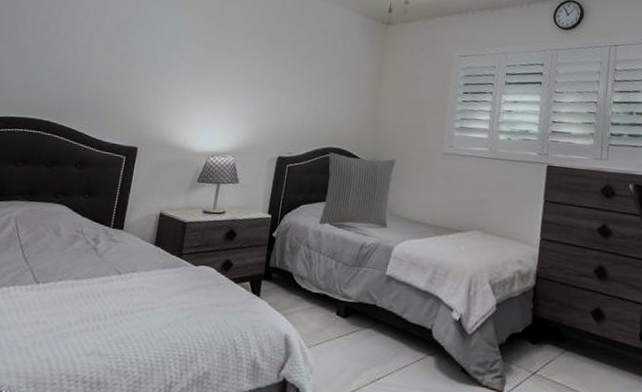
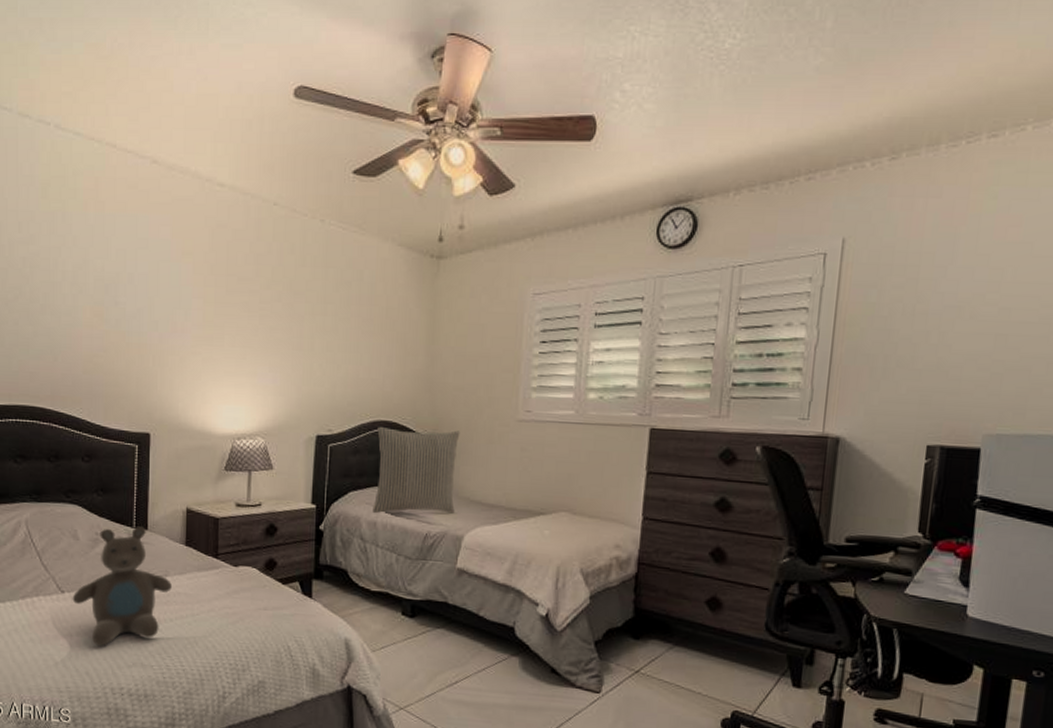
stuffed animal: none [45,226,138,335] -> present [72,526,172,646]

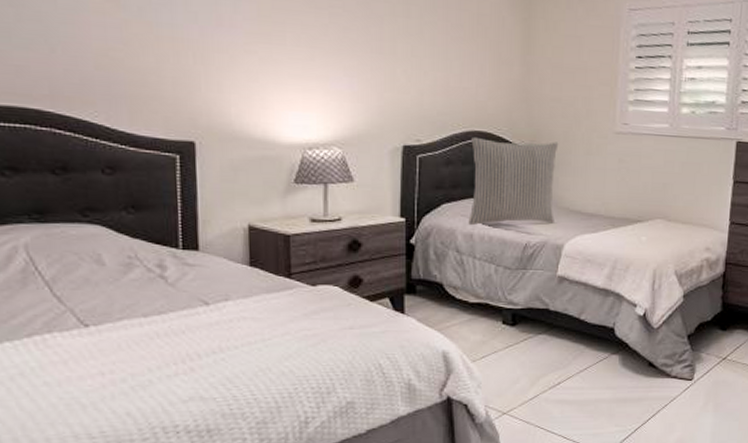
stuffed animal: present [72,526,172,646] -> none [100,247,235,382]

